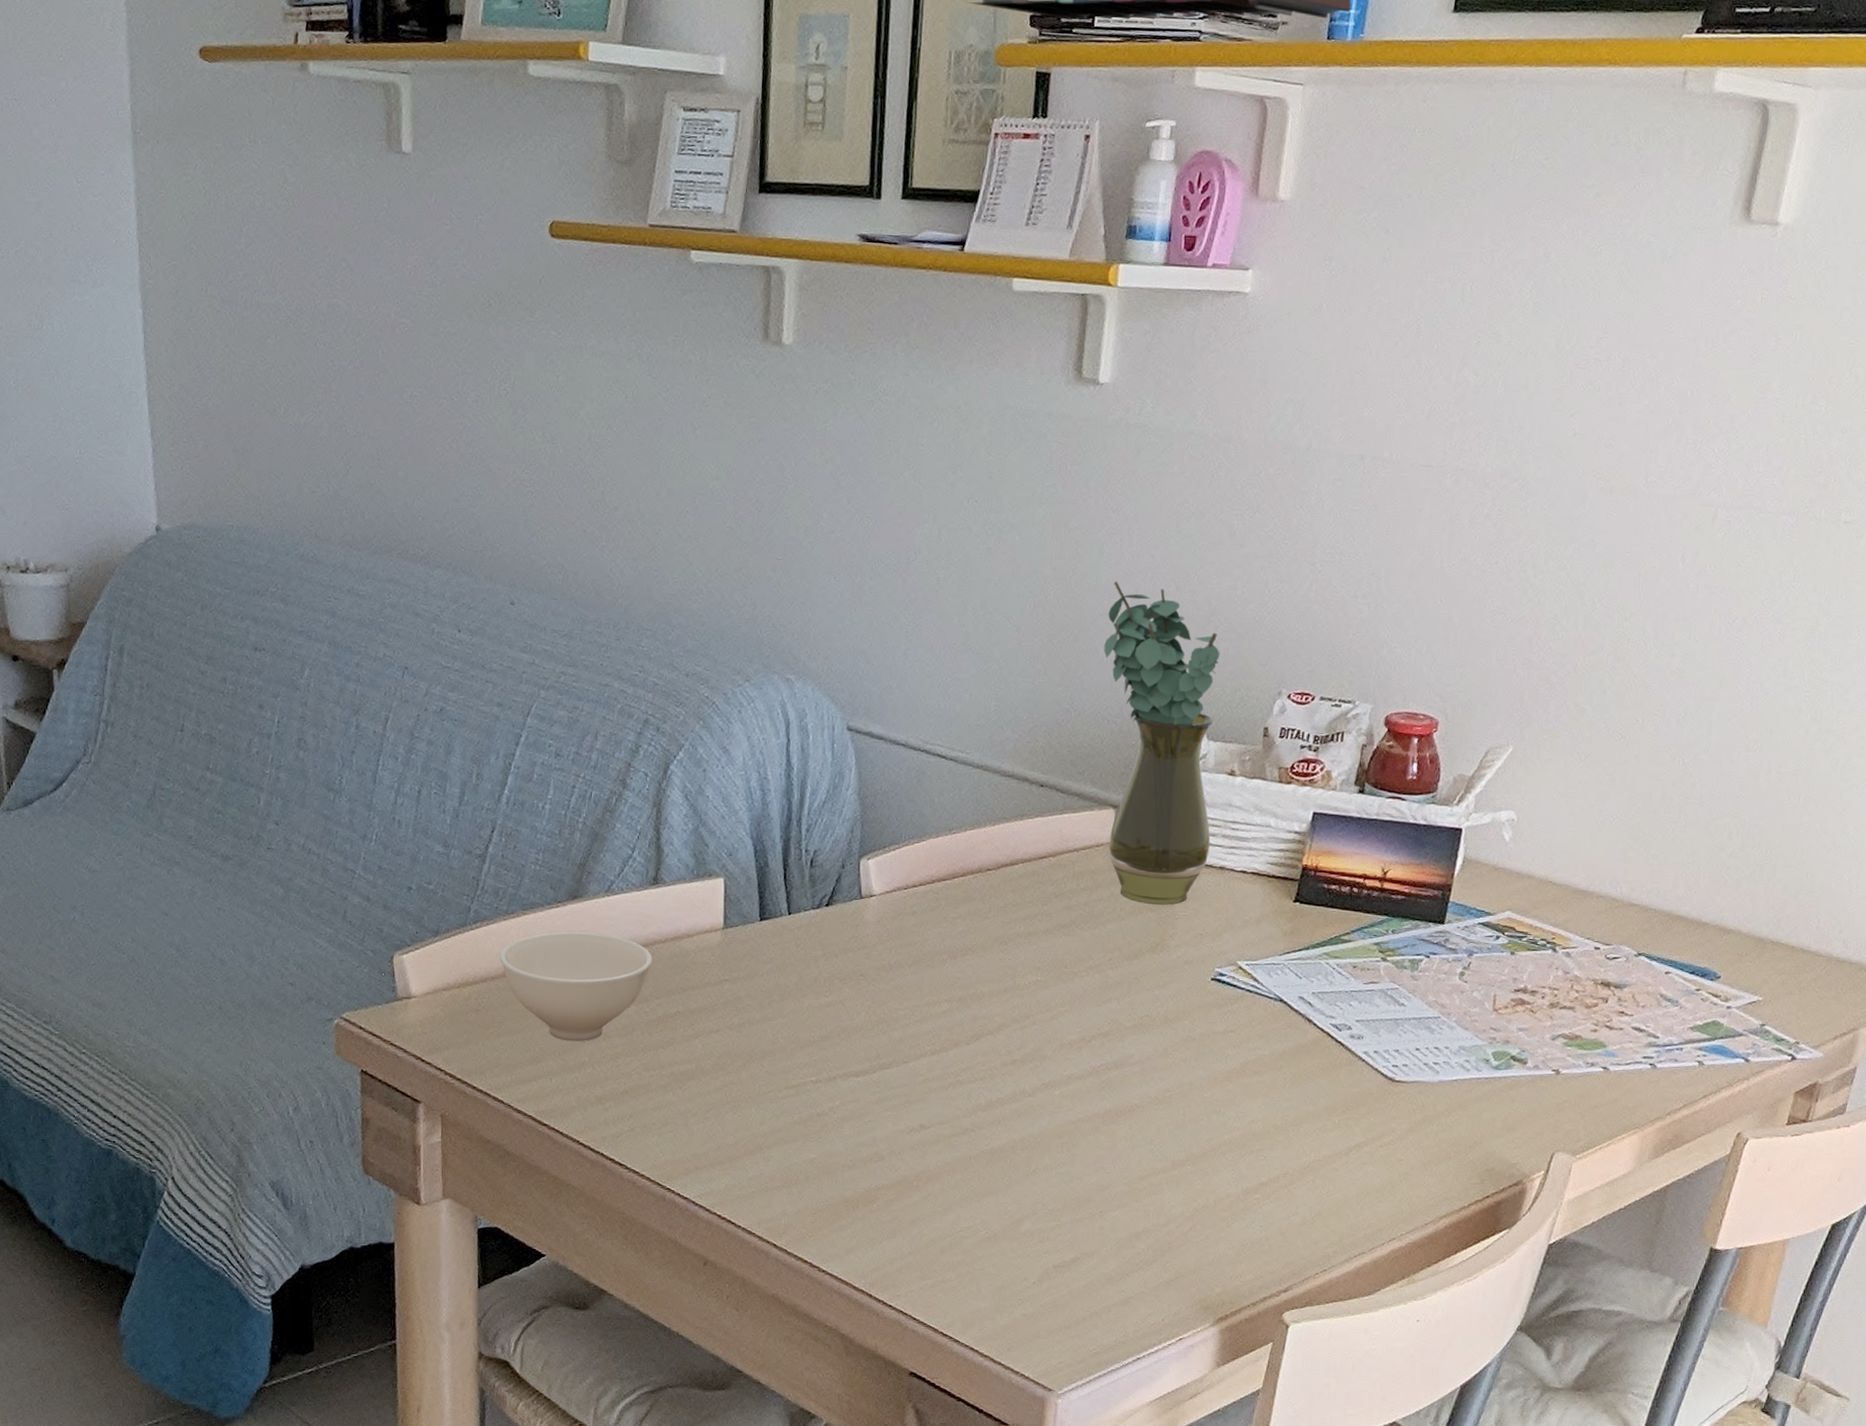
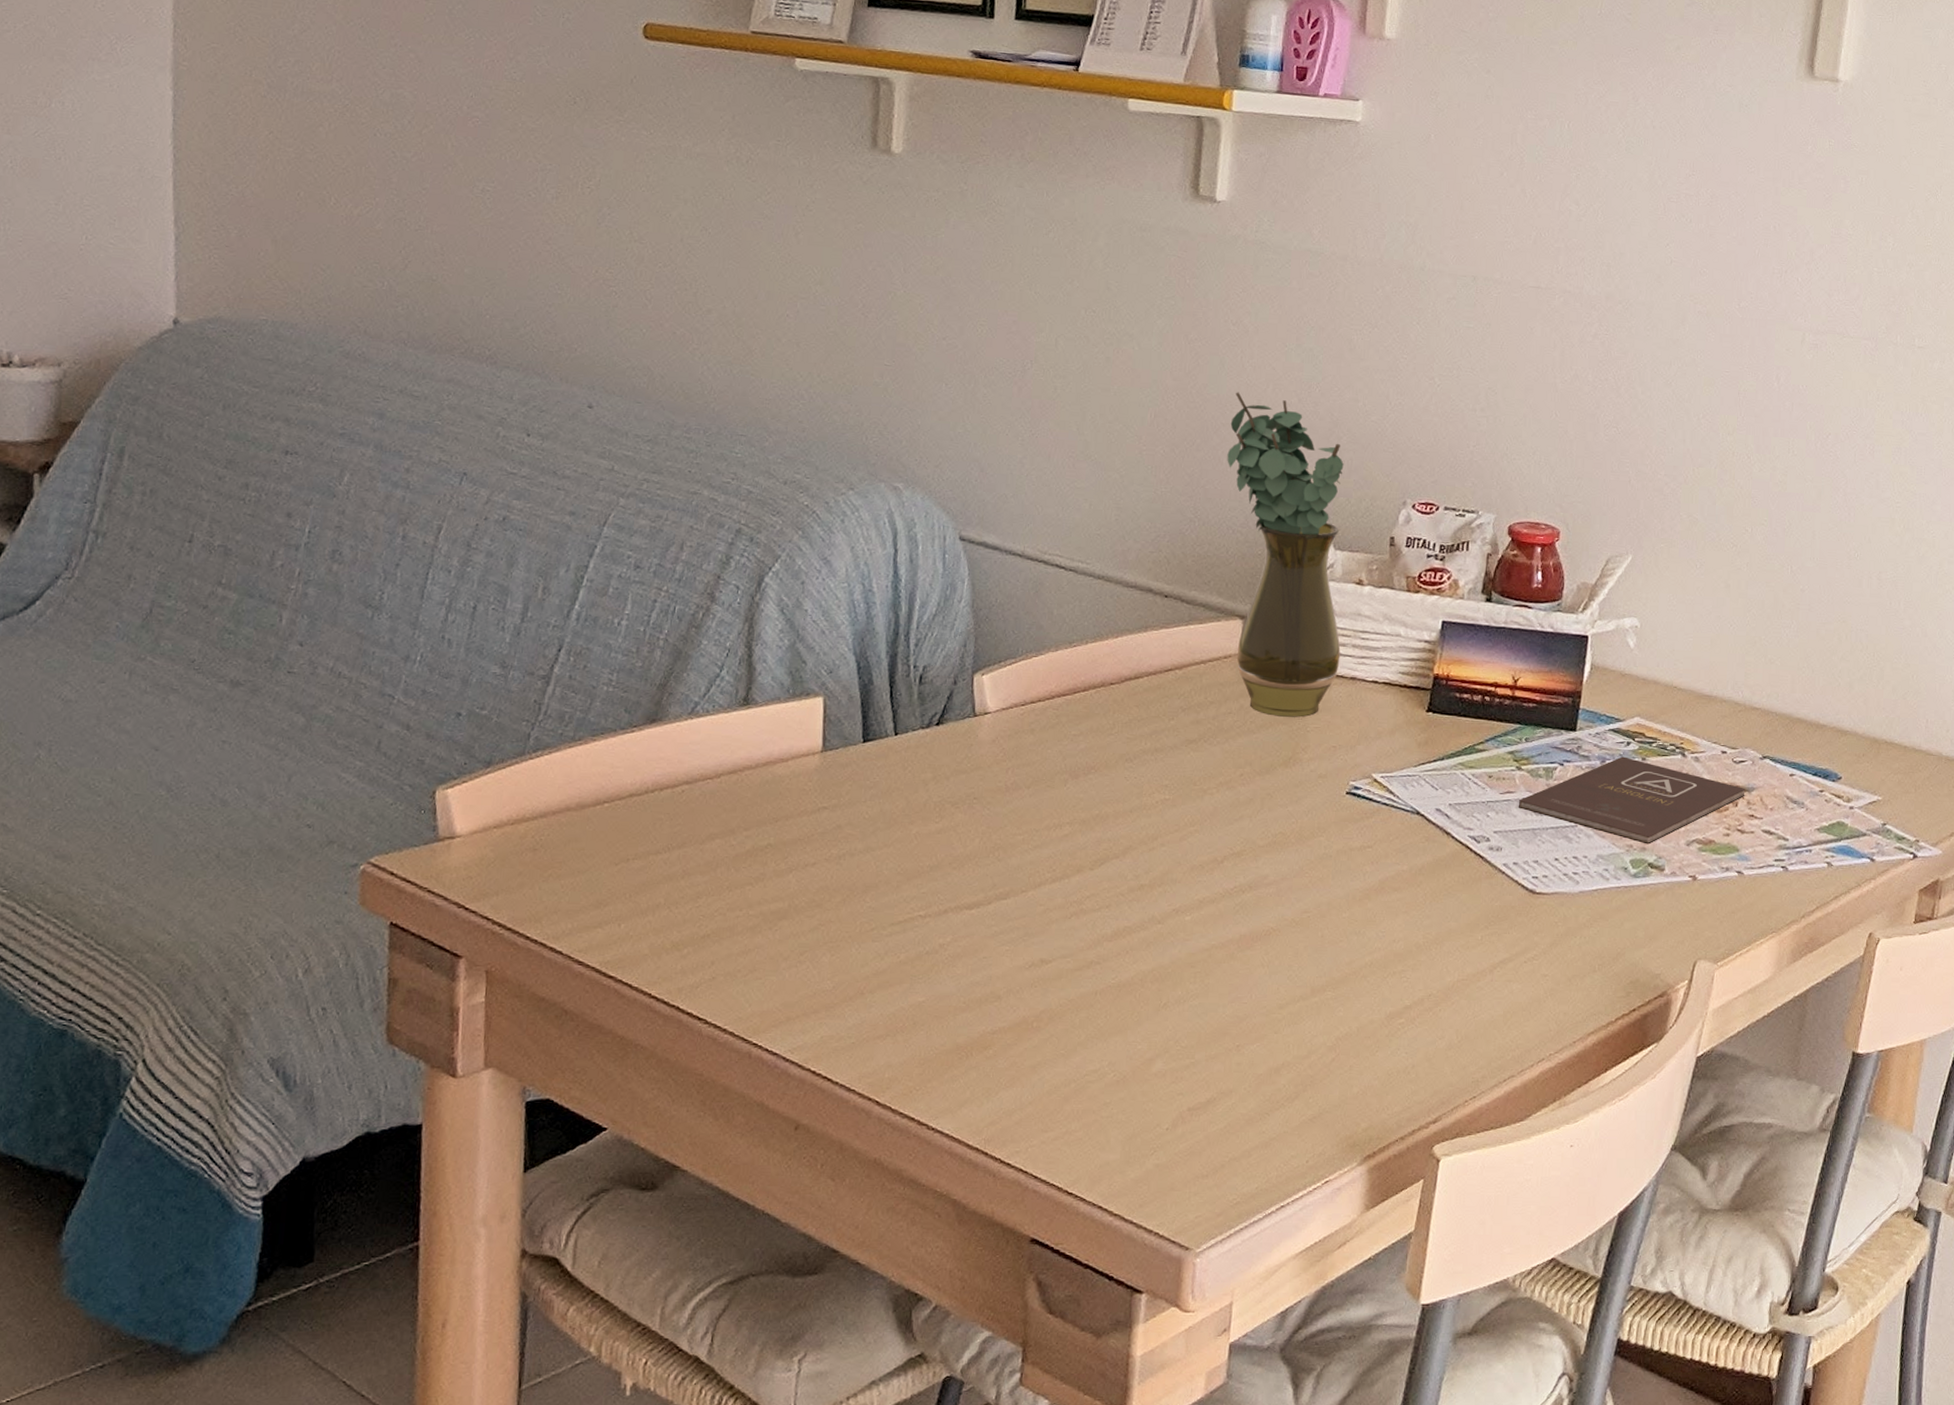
bowl: present [499,931,653,1042] -> none [562,758,741,882]
book: none [1382,950,1617,1038] -> present [1519,756,1746,845]

